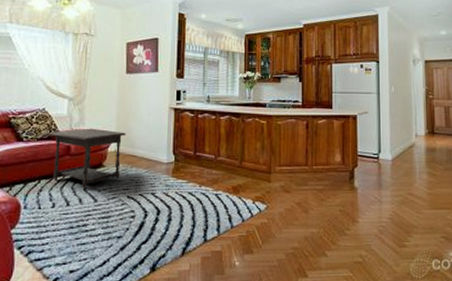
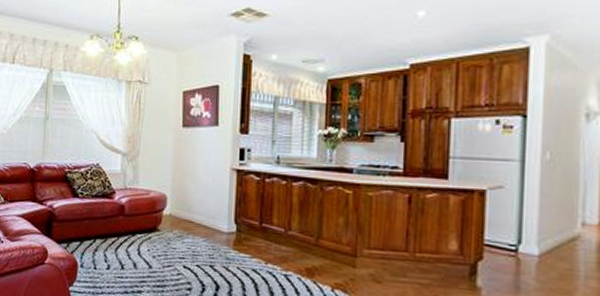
side table: present [50,128,126,189] -> none [105,187,182,253]

